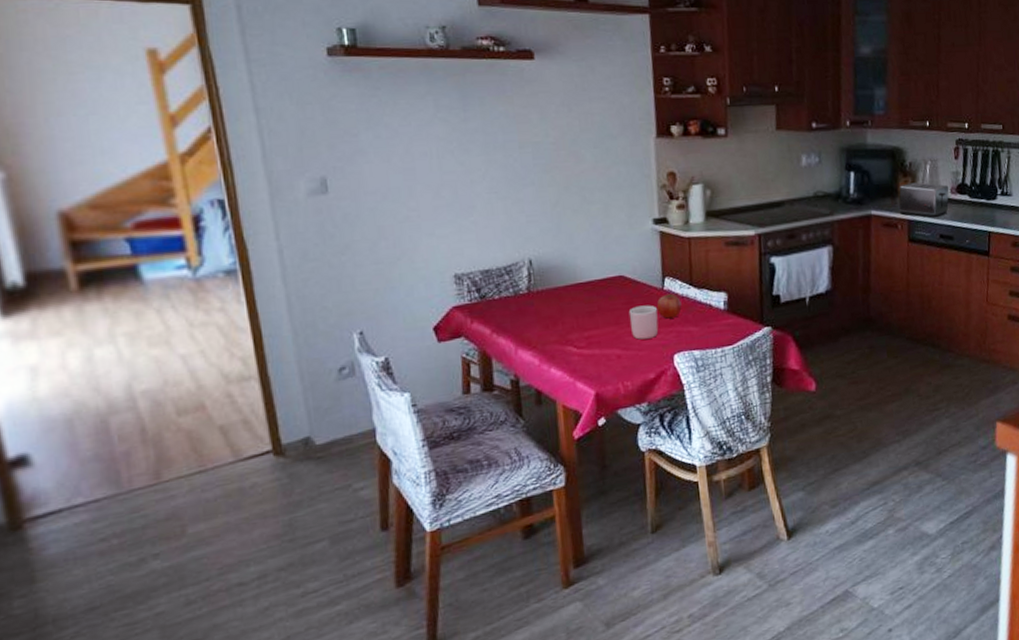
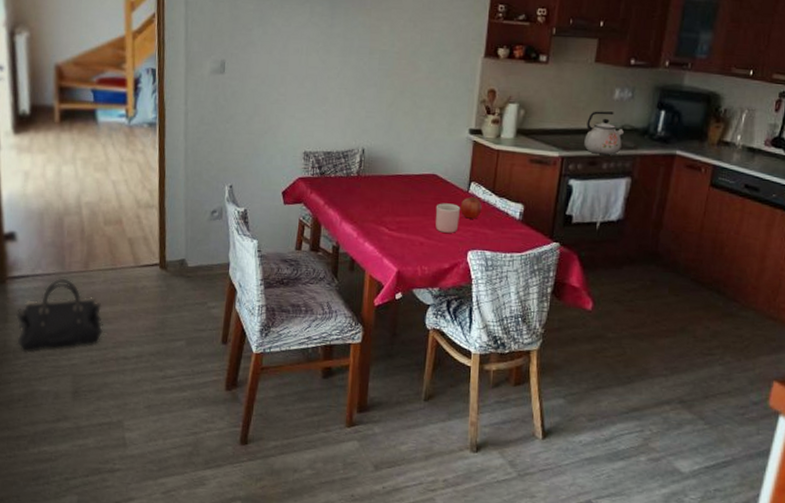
shoulder bag: none [49,499,201,615] -> present [16,278,104,351]
kettle: none [778,179,818,226] -> present [584,111,625,155]
toaster: present [898,182,949,219] -> none [705,129,762,167]

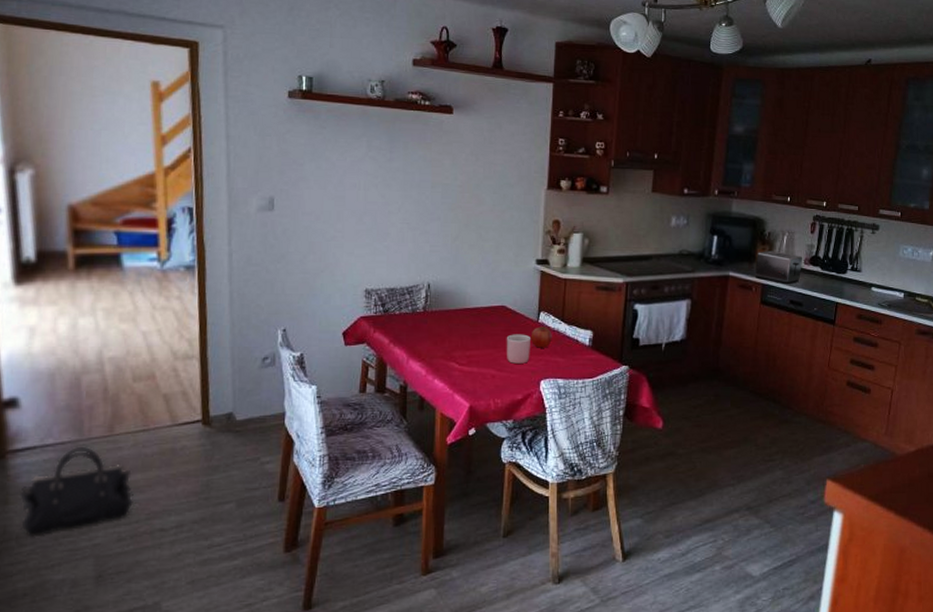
kettle: present [584,111,625,155] -> none [646,238,683,279]
toaster: none [705,129,762,167] -> present [754,251,802,285]

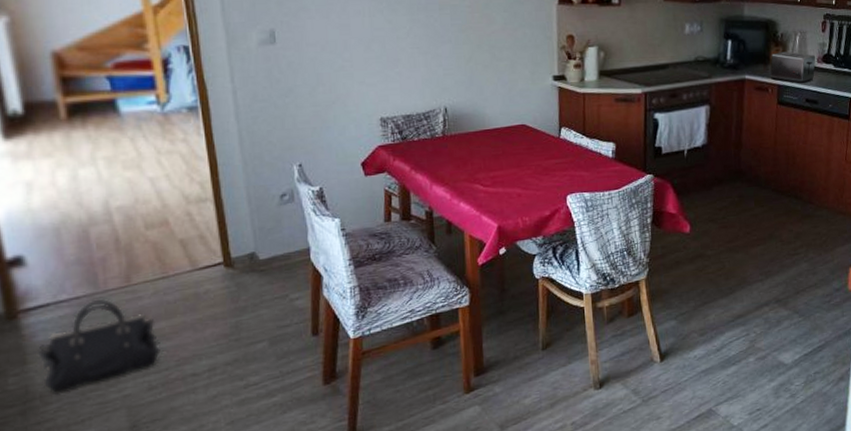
mug: present [506,334,532,364] -> none [529,151,555,181]
fruit: present [530,326,552,348] -> none [553,142,575,164]

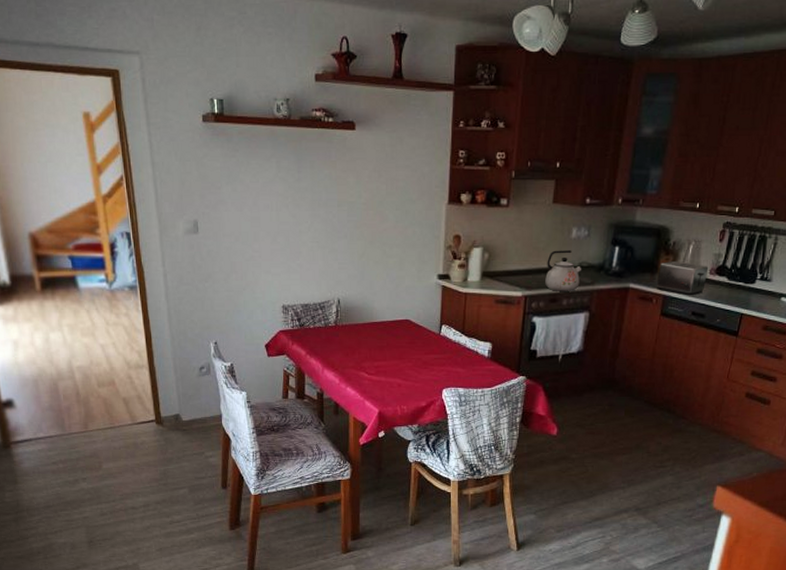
shoulder bag: present [38,298,162,393] -> none [25,439,110,508]
kettle: none [663,45,699,87] -> present [545,250,582,291]

